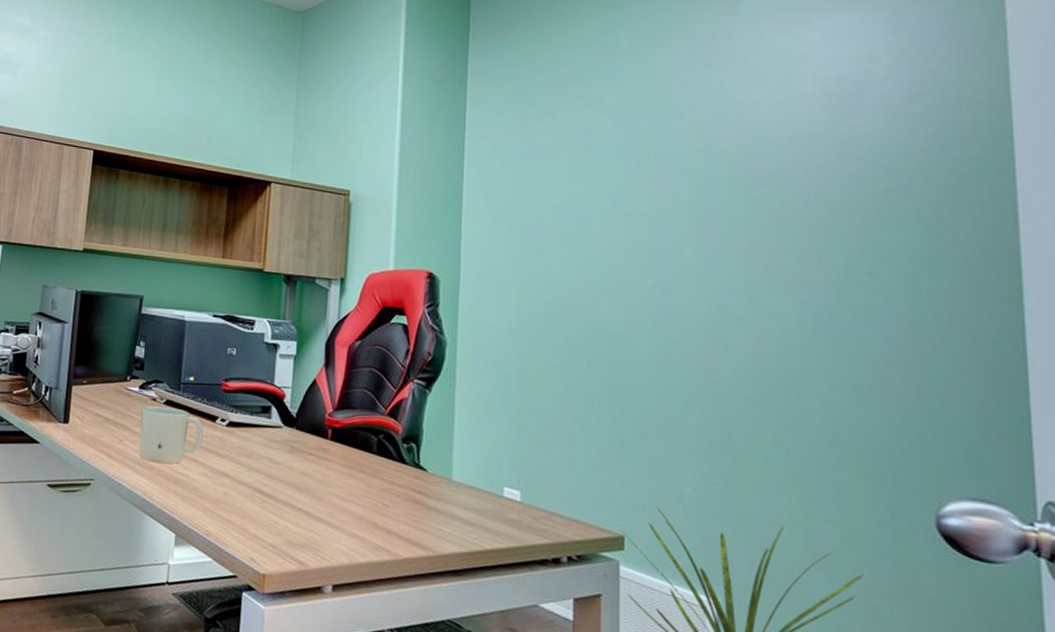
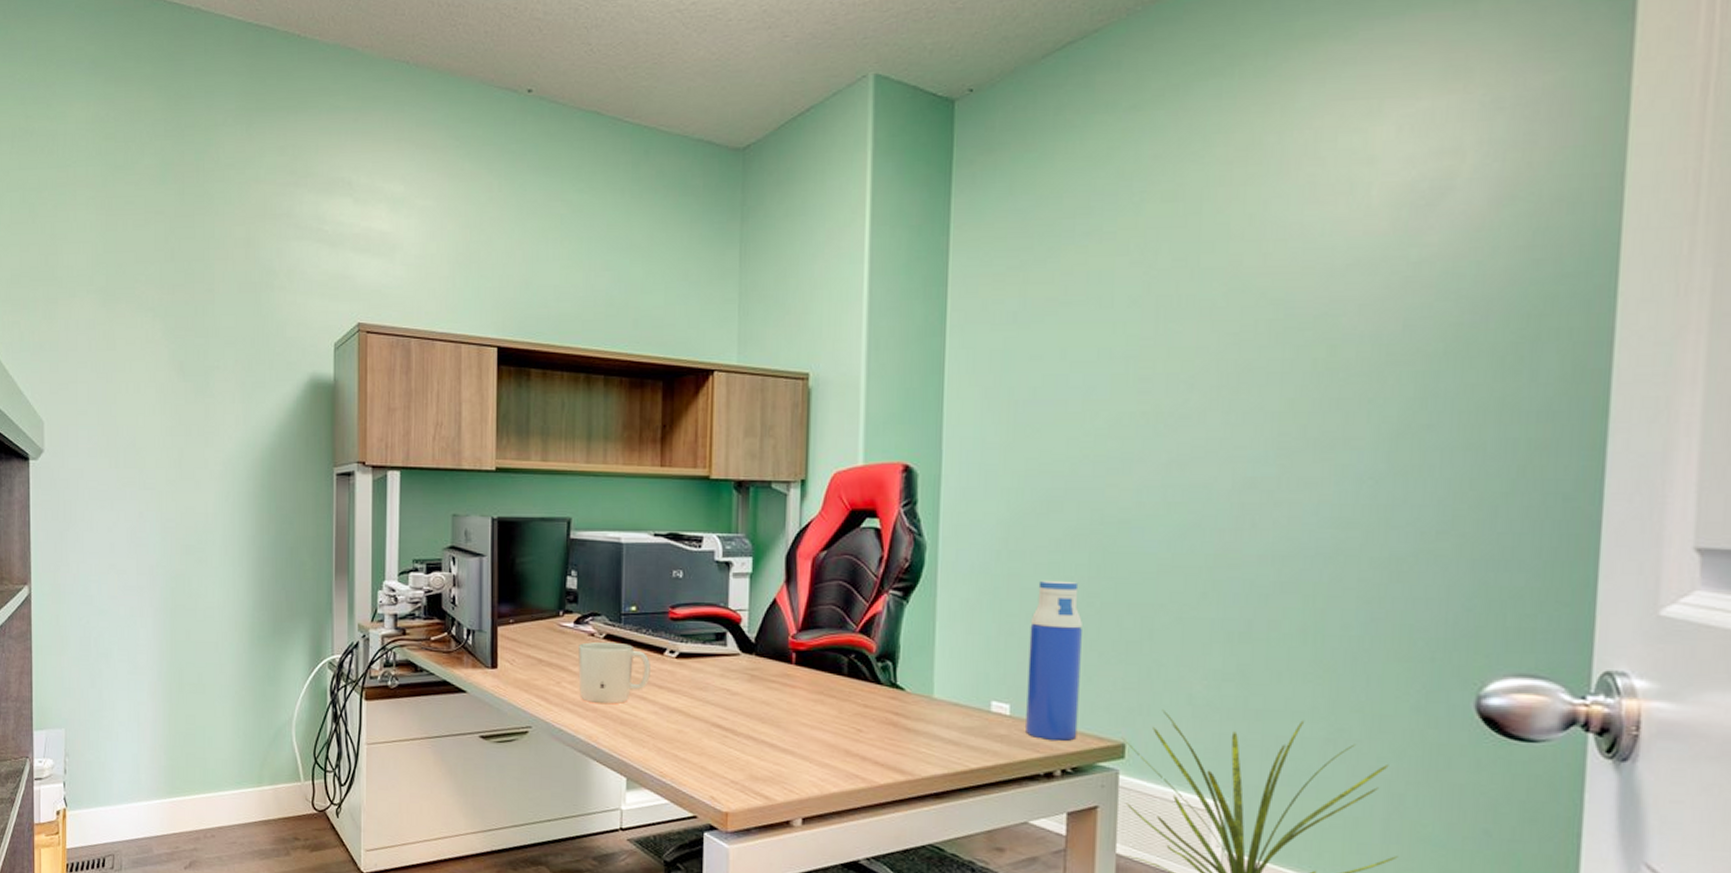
water bottle: none [535,380,583,531] -> present [1026,580,1082,742]

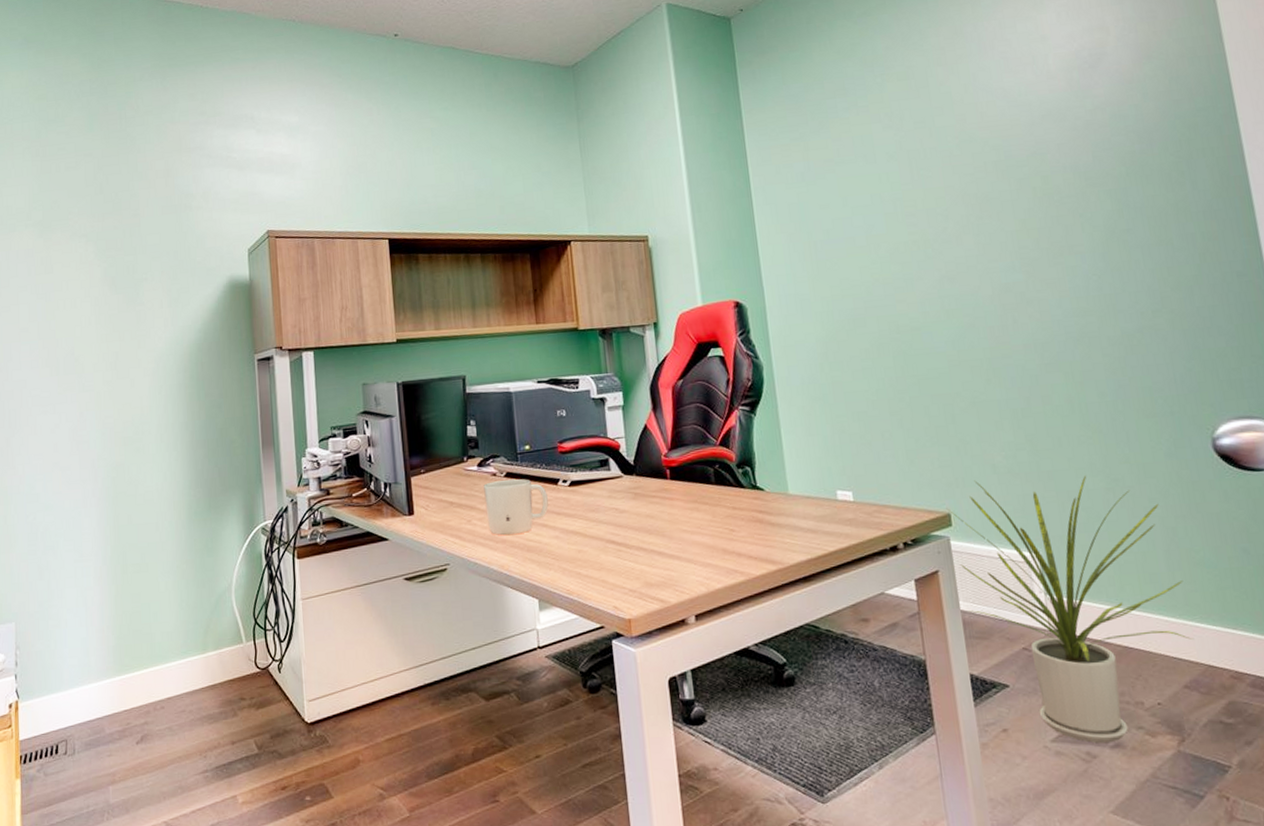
water bottle: present [1026,580,1082,742] -> none [856,382,911,519]

